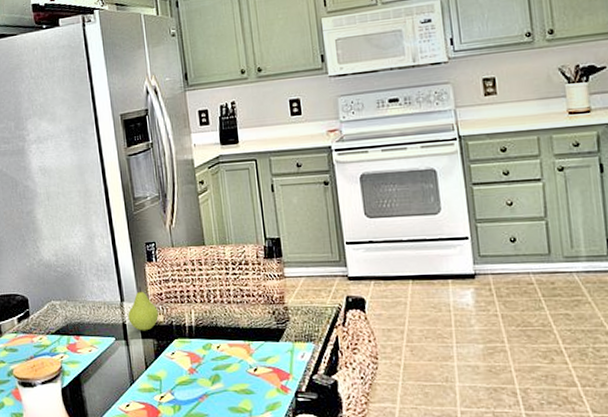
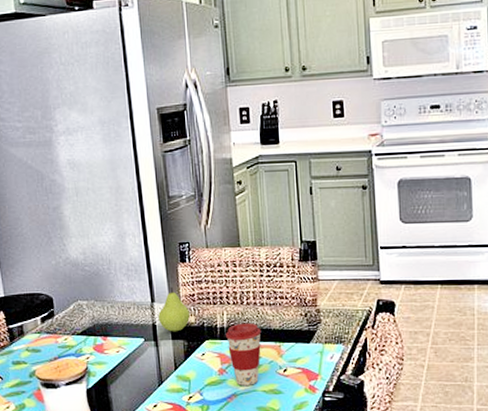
coffee cup: none [194,321,230,385] -> present [226,322,262,386]

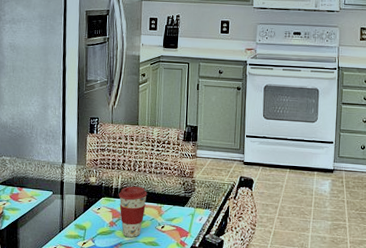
fruit: present [158,286,190,332] -> none [66,152,92,189]

